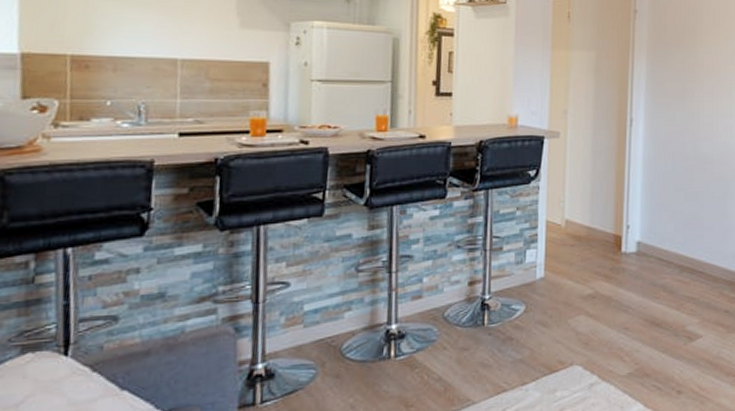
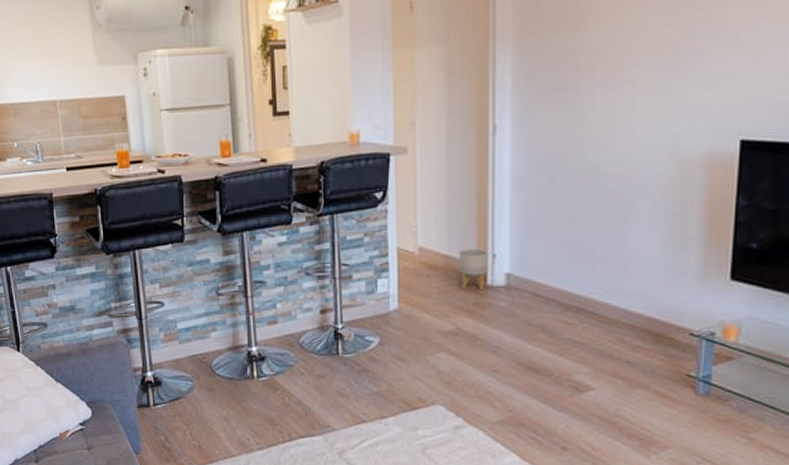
planter: none [600,221,623,257] -> present [460,248,488,291]

